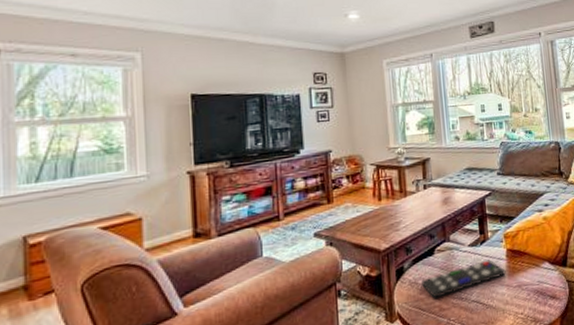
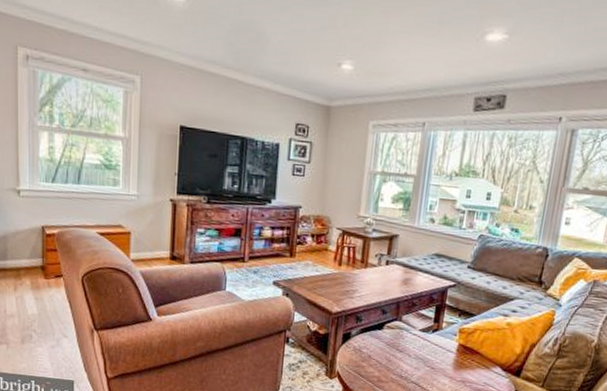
remote control: present [421,259,506,299] -> none [365,348,453,370]

